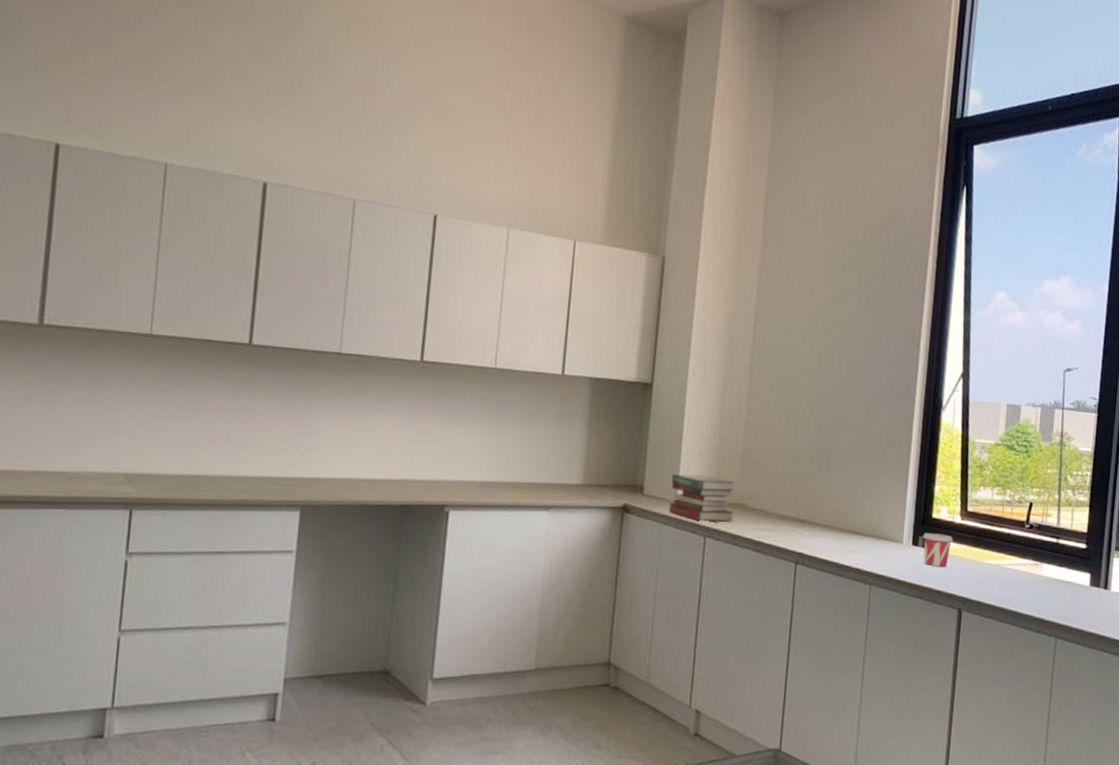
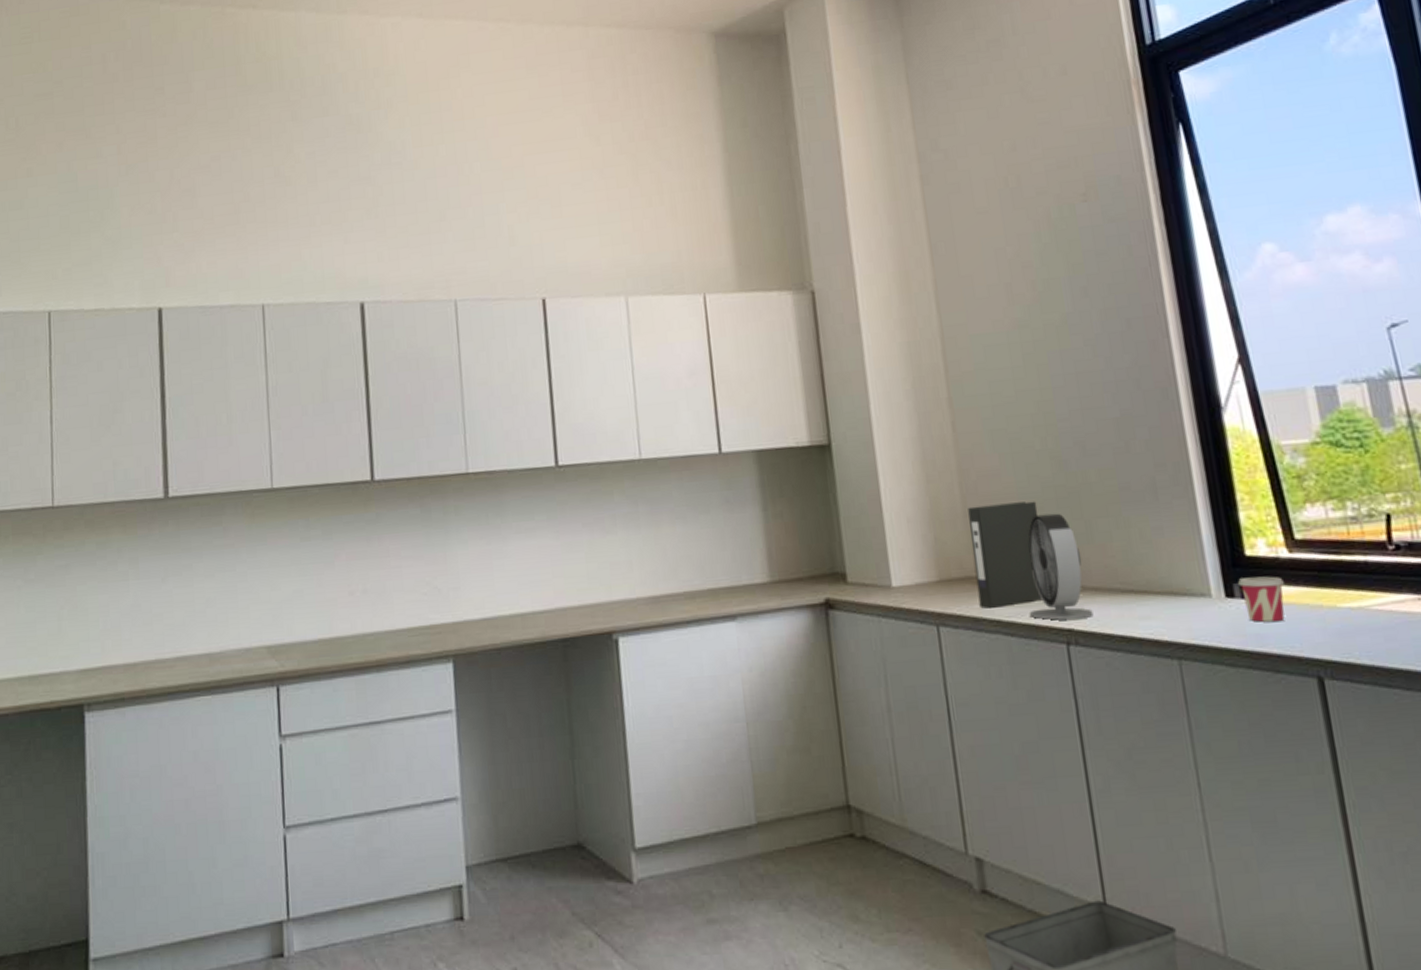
books: present [669,474,735,522] -> none [878,546,969,607]
binder: none [739,450,798,530] -> present [968,501,1043,608]
desk fan: none [773,464,820,546] -> present [1028,513,1094,621]

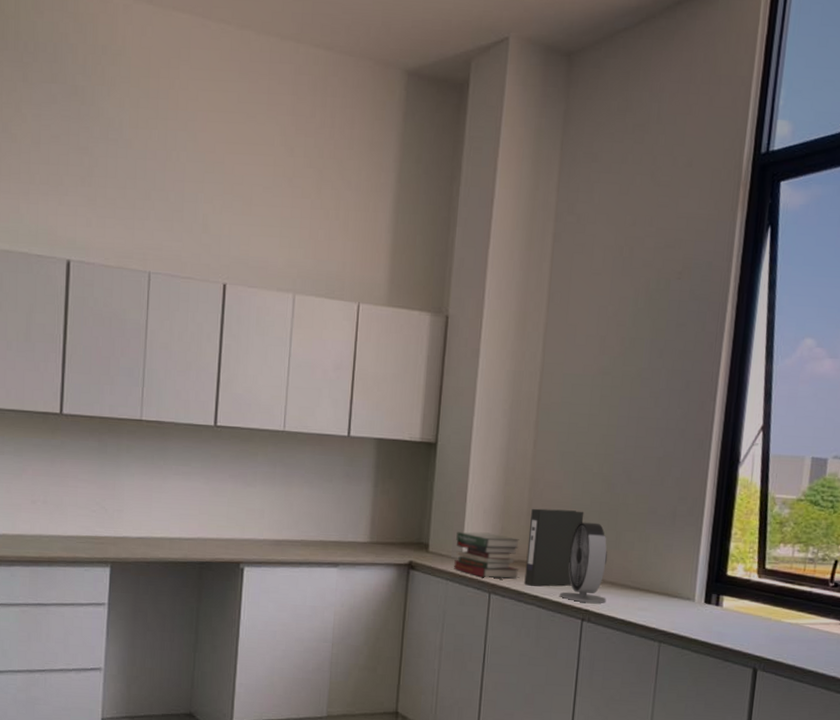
books: none [878,546,969,607] -> present [454,531,519,579]
cup: present [1237,576,1286,622] -> none [715,591,750,625]

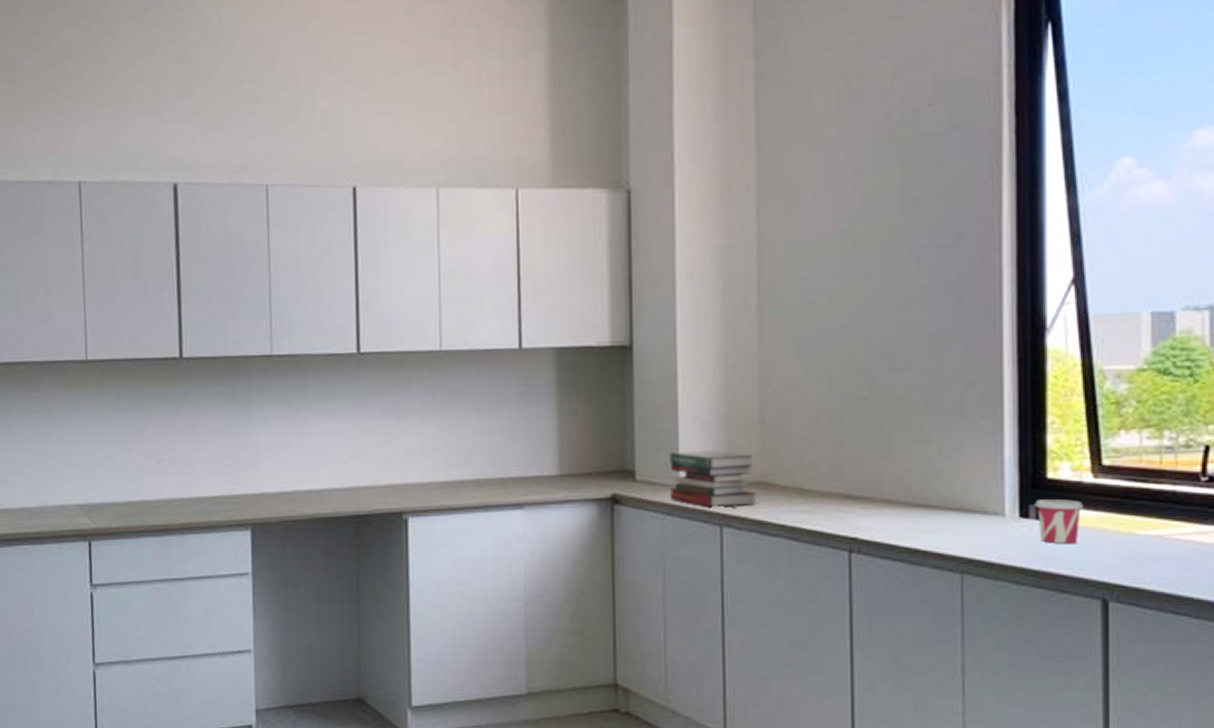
binder: present [524,508,584,586] -> none [764,412,837,513]
desk fan: present [559,522,608,603] -> none [814,425,880,529]
cup: none [715,591,750,625] -> present [1033,499,1085,543]

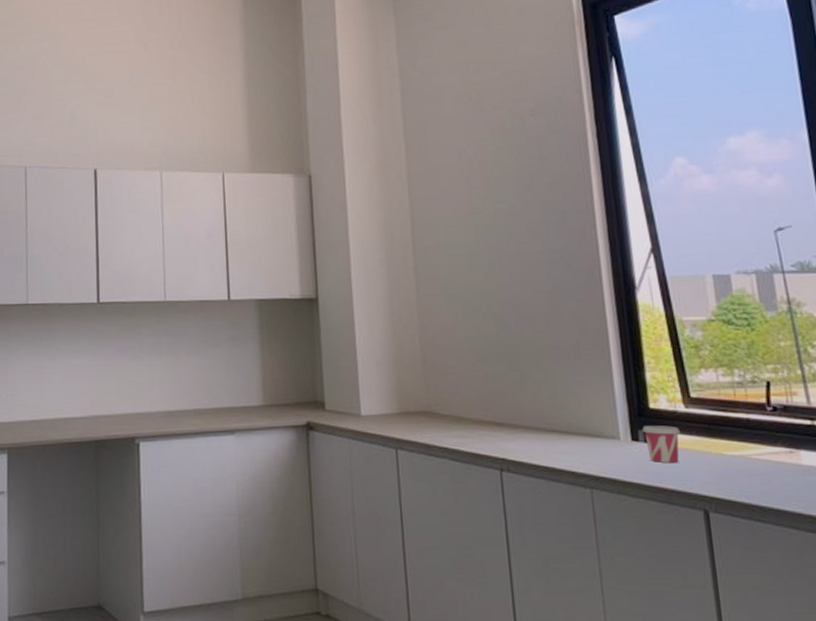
books: present [669,450,756,508] -> none [351,385,423,433]

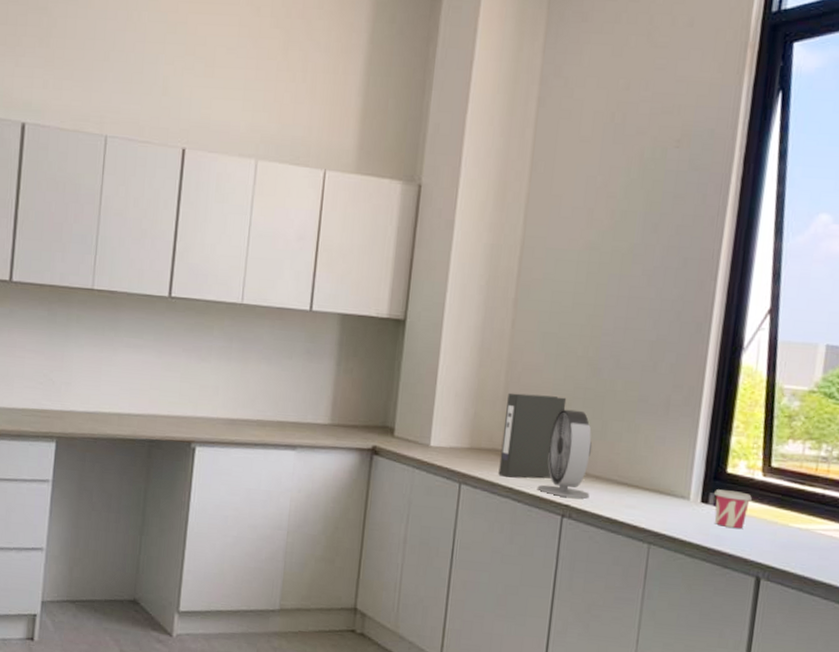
binder: none [426,353,483,437] -> present [498,392,567,479]
desk fan: none [470,364,523,451] -> present [536,409,592,499]

